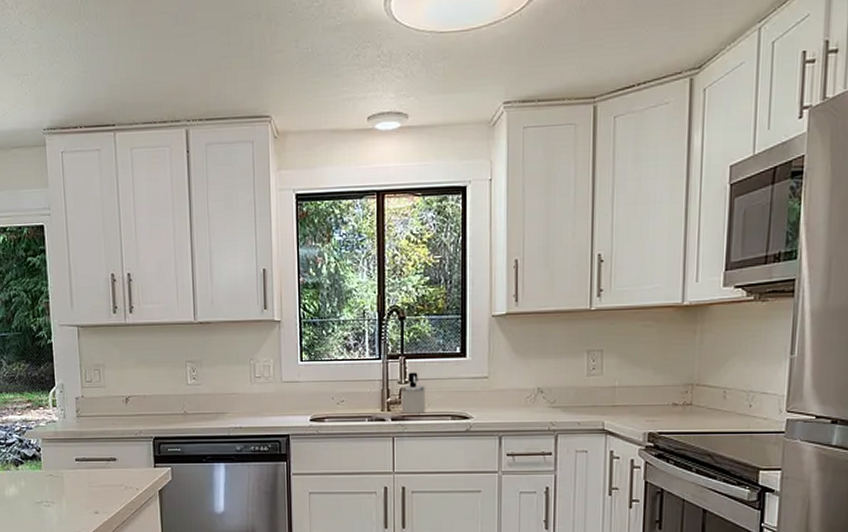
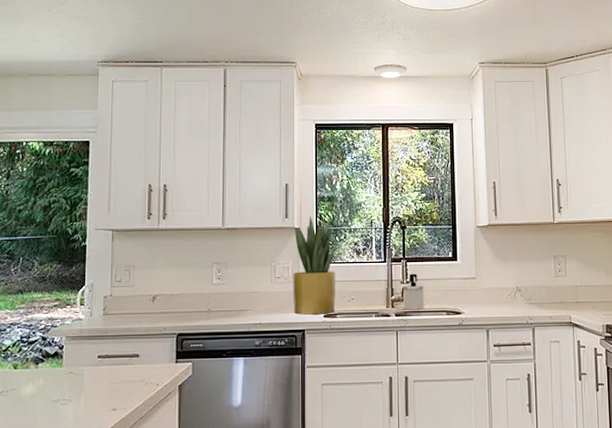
planter: none [274,301,327,418] -> present [293,212,340,315]

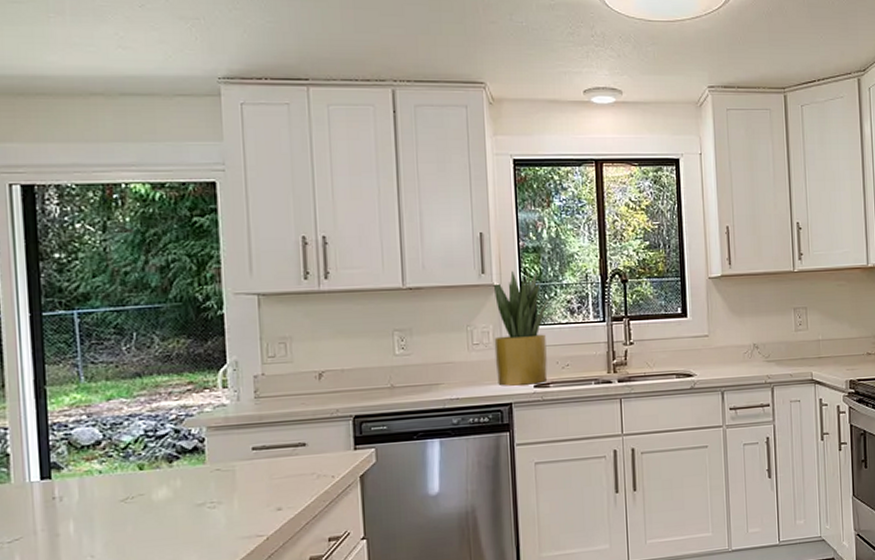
soap dispenser: present [402,273,425,310] -> none [625,333,651,375]

